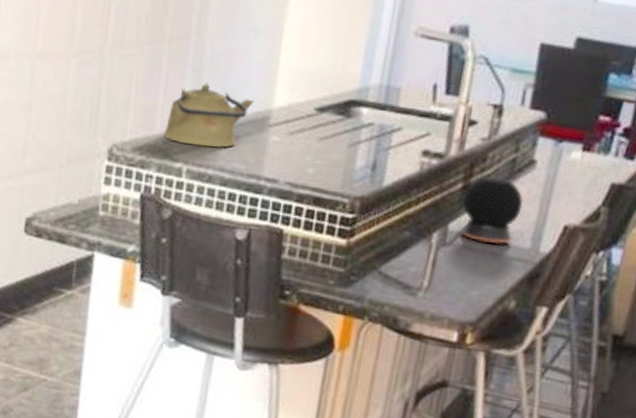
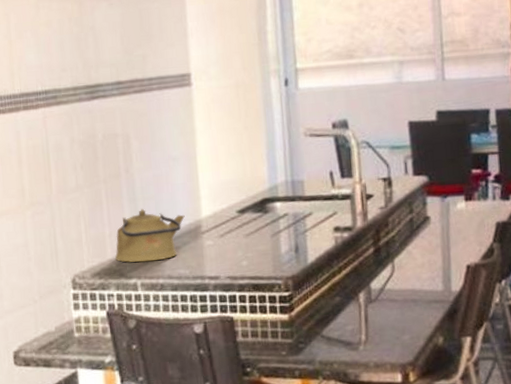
speaker: present [461,176,524,245] -> none [377,236,429,294]

